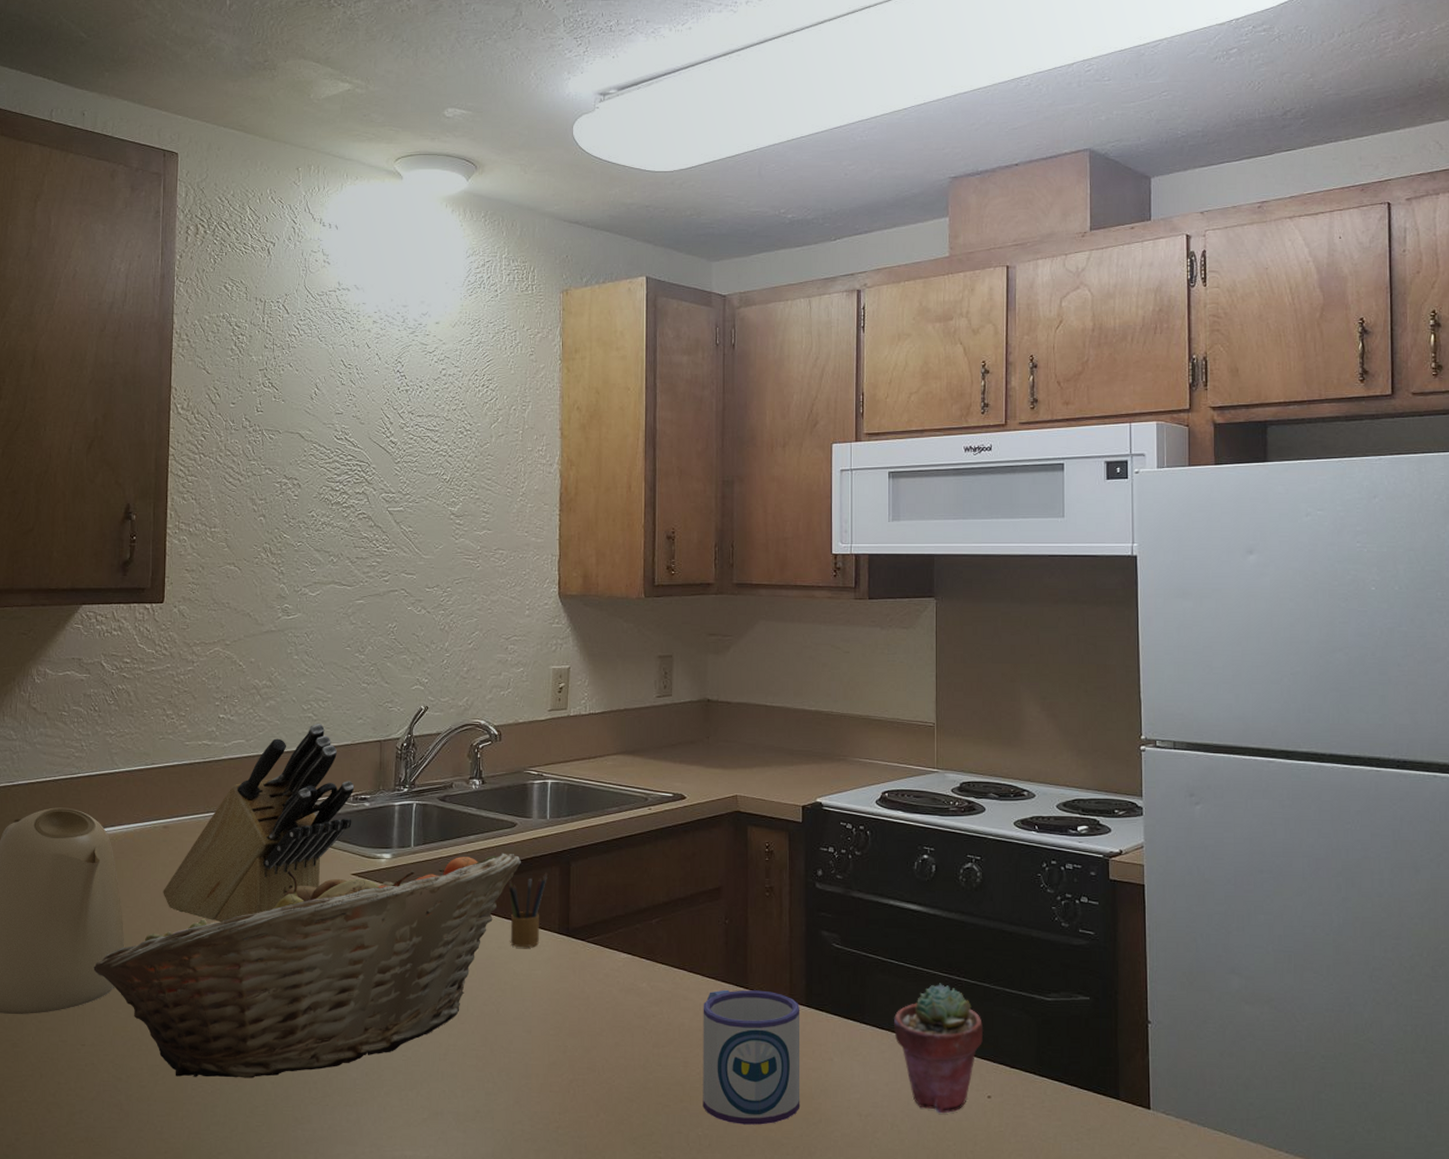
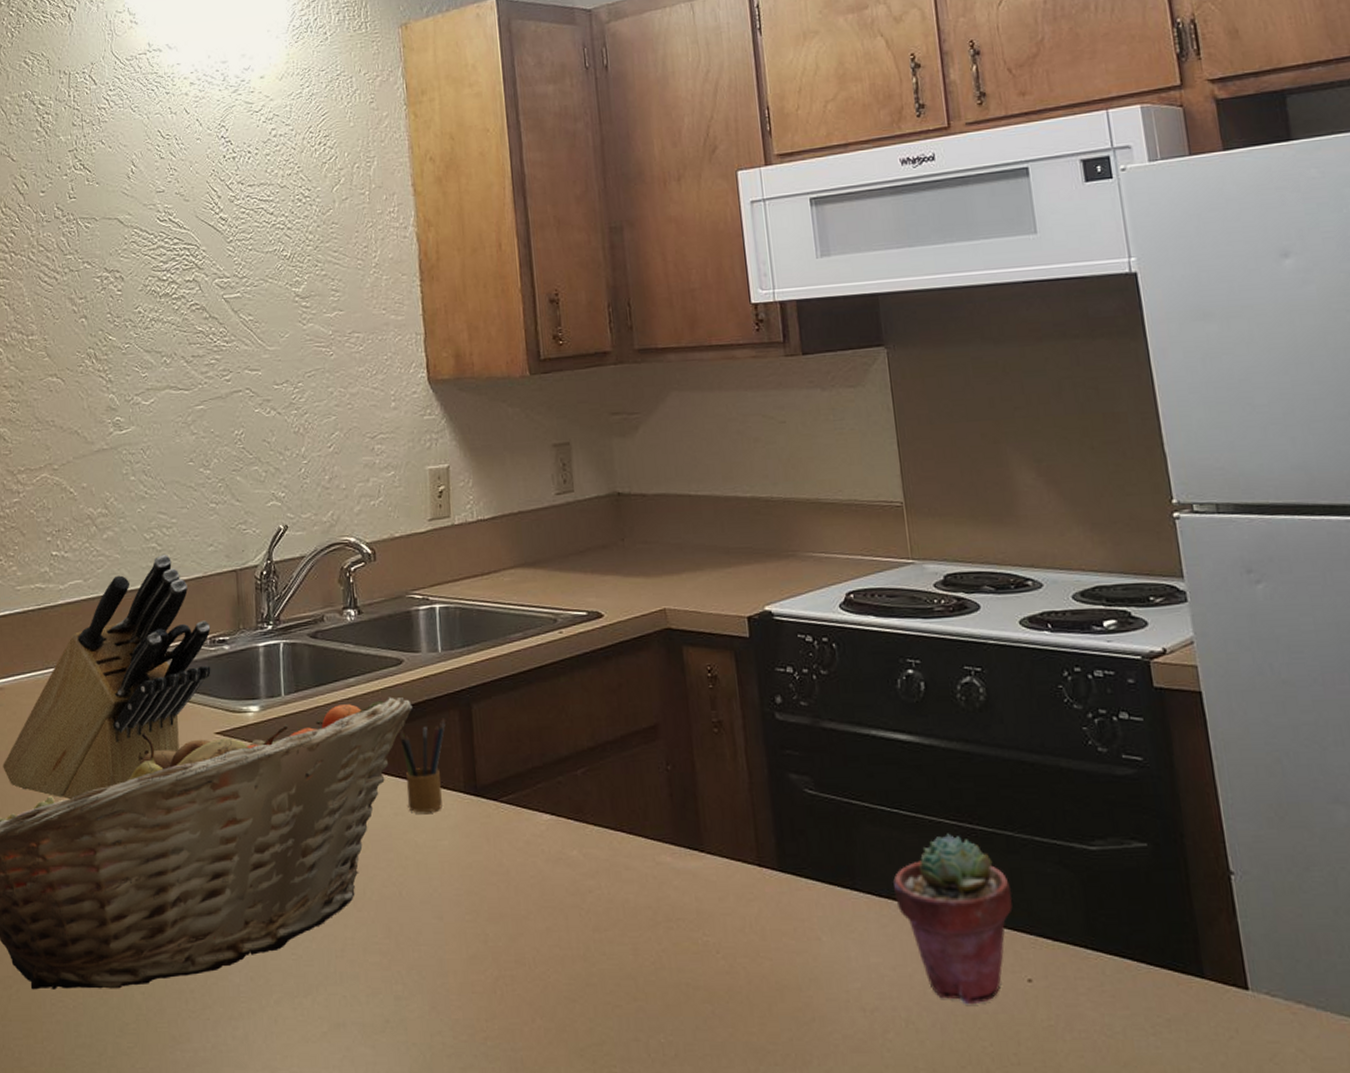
mug: present [703,989,800,1125] -> none [649,853,786,1027]

